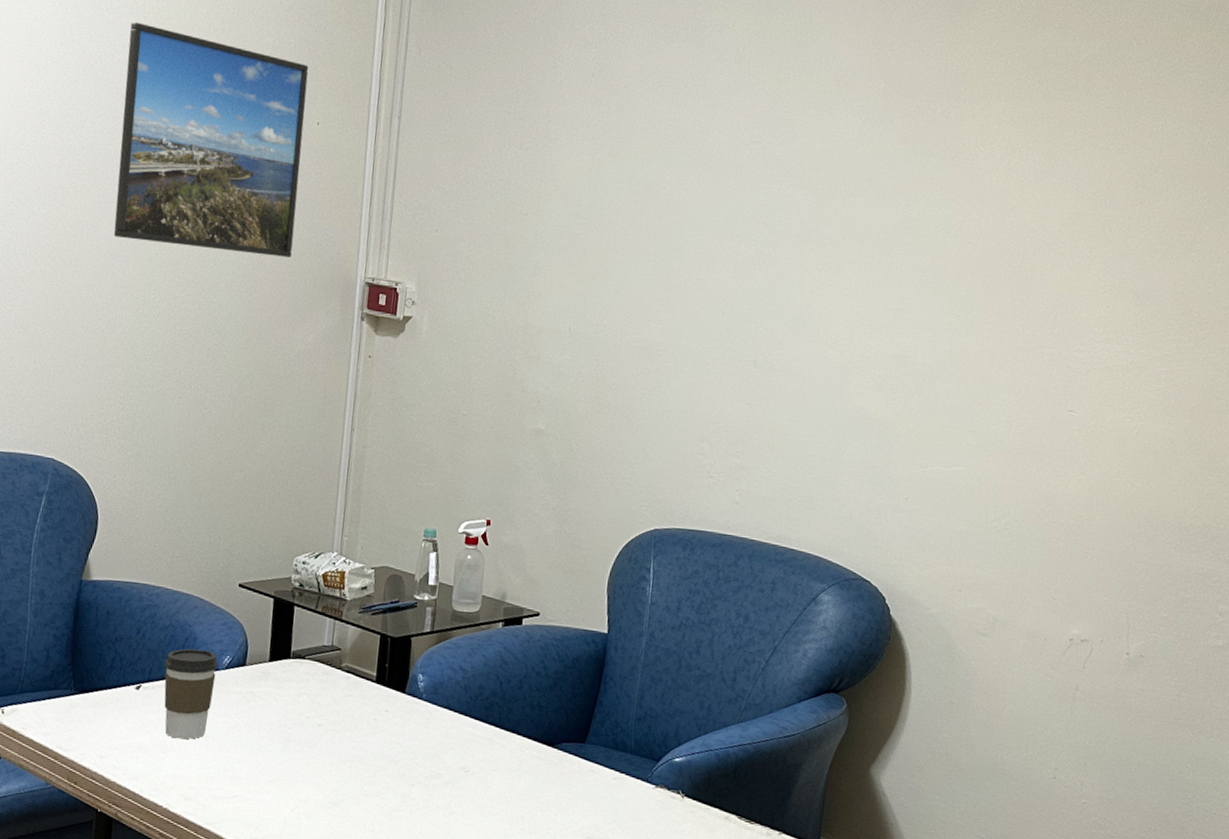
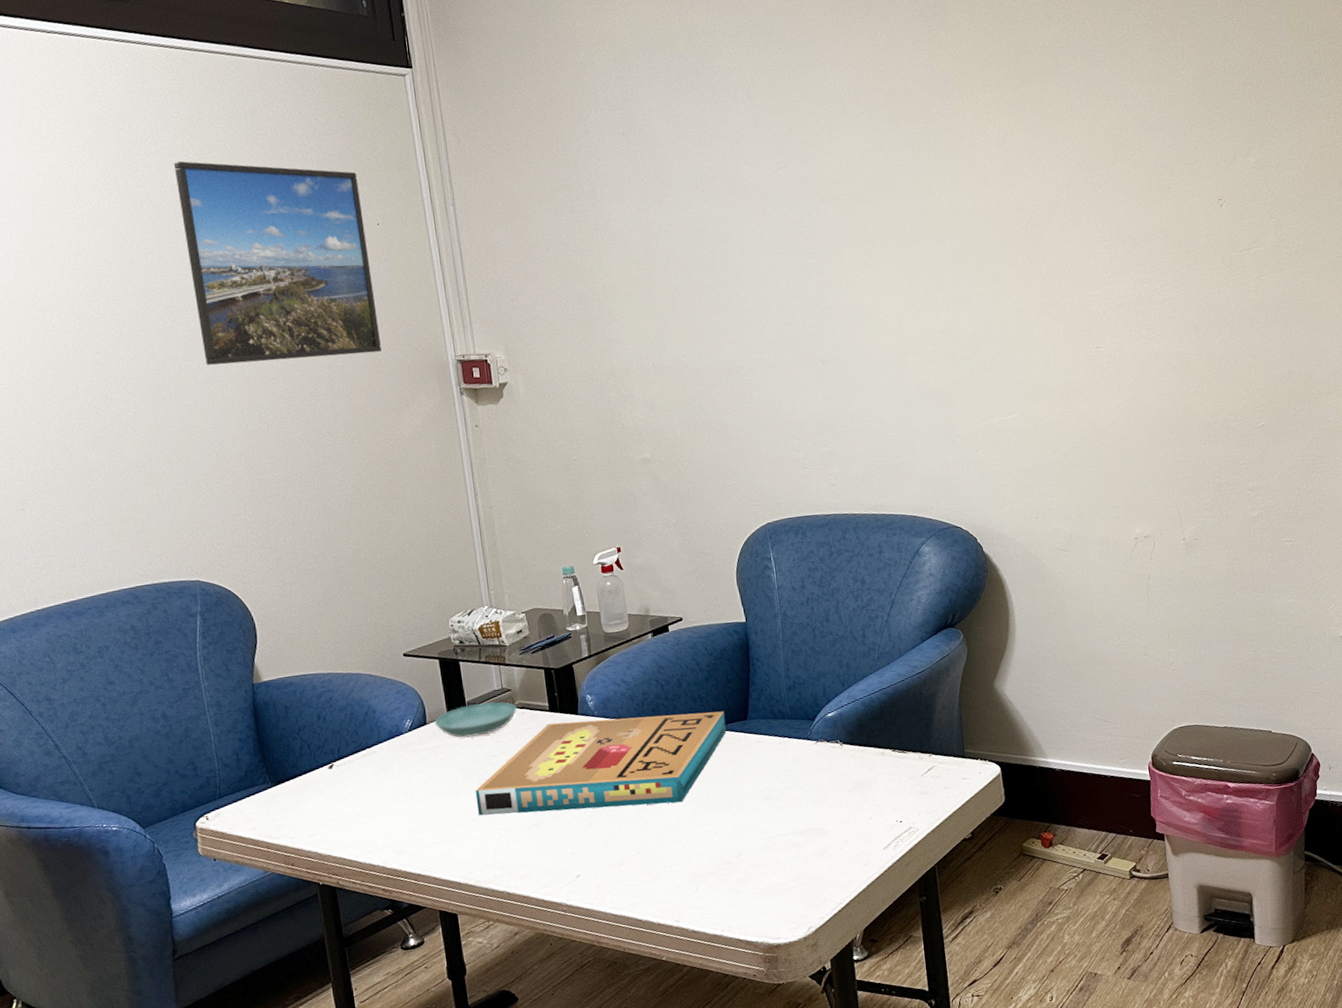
coffee cup: present [163,648,219,740] -> none [350,719,404,804]
saucer: none [254,655,343,692] -> present [434,702,517,738]
pizza box: none [276,695,563,818] -> present [475,711,727,816]

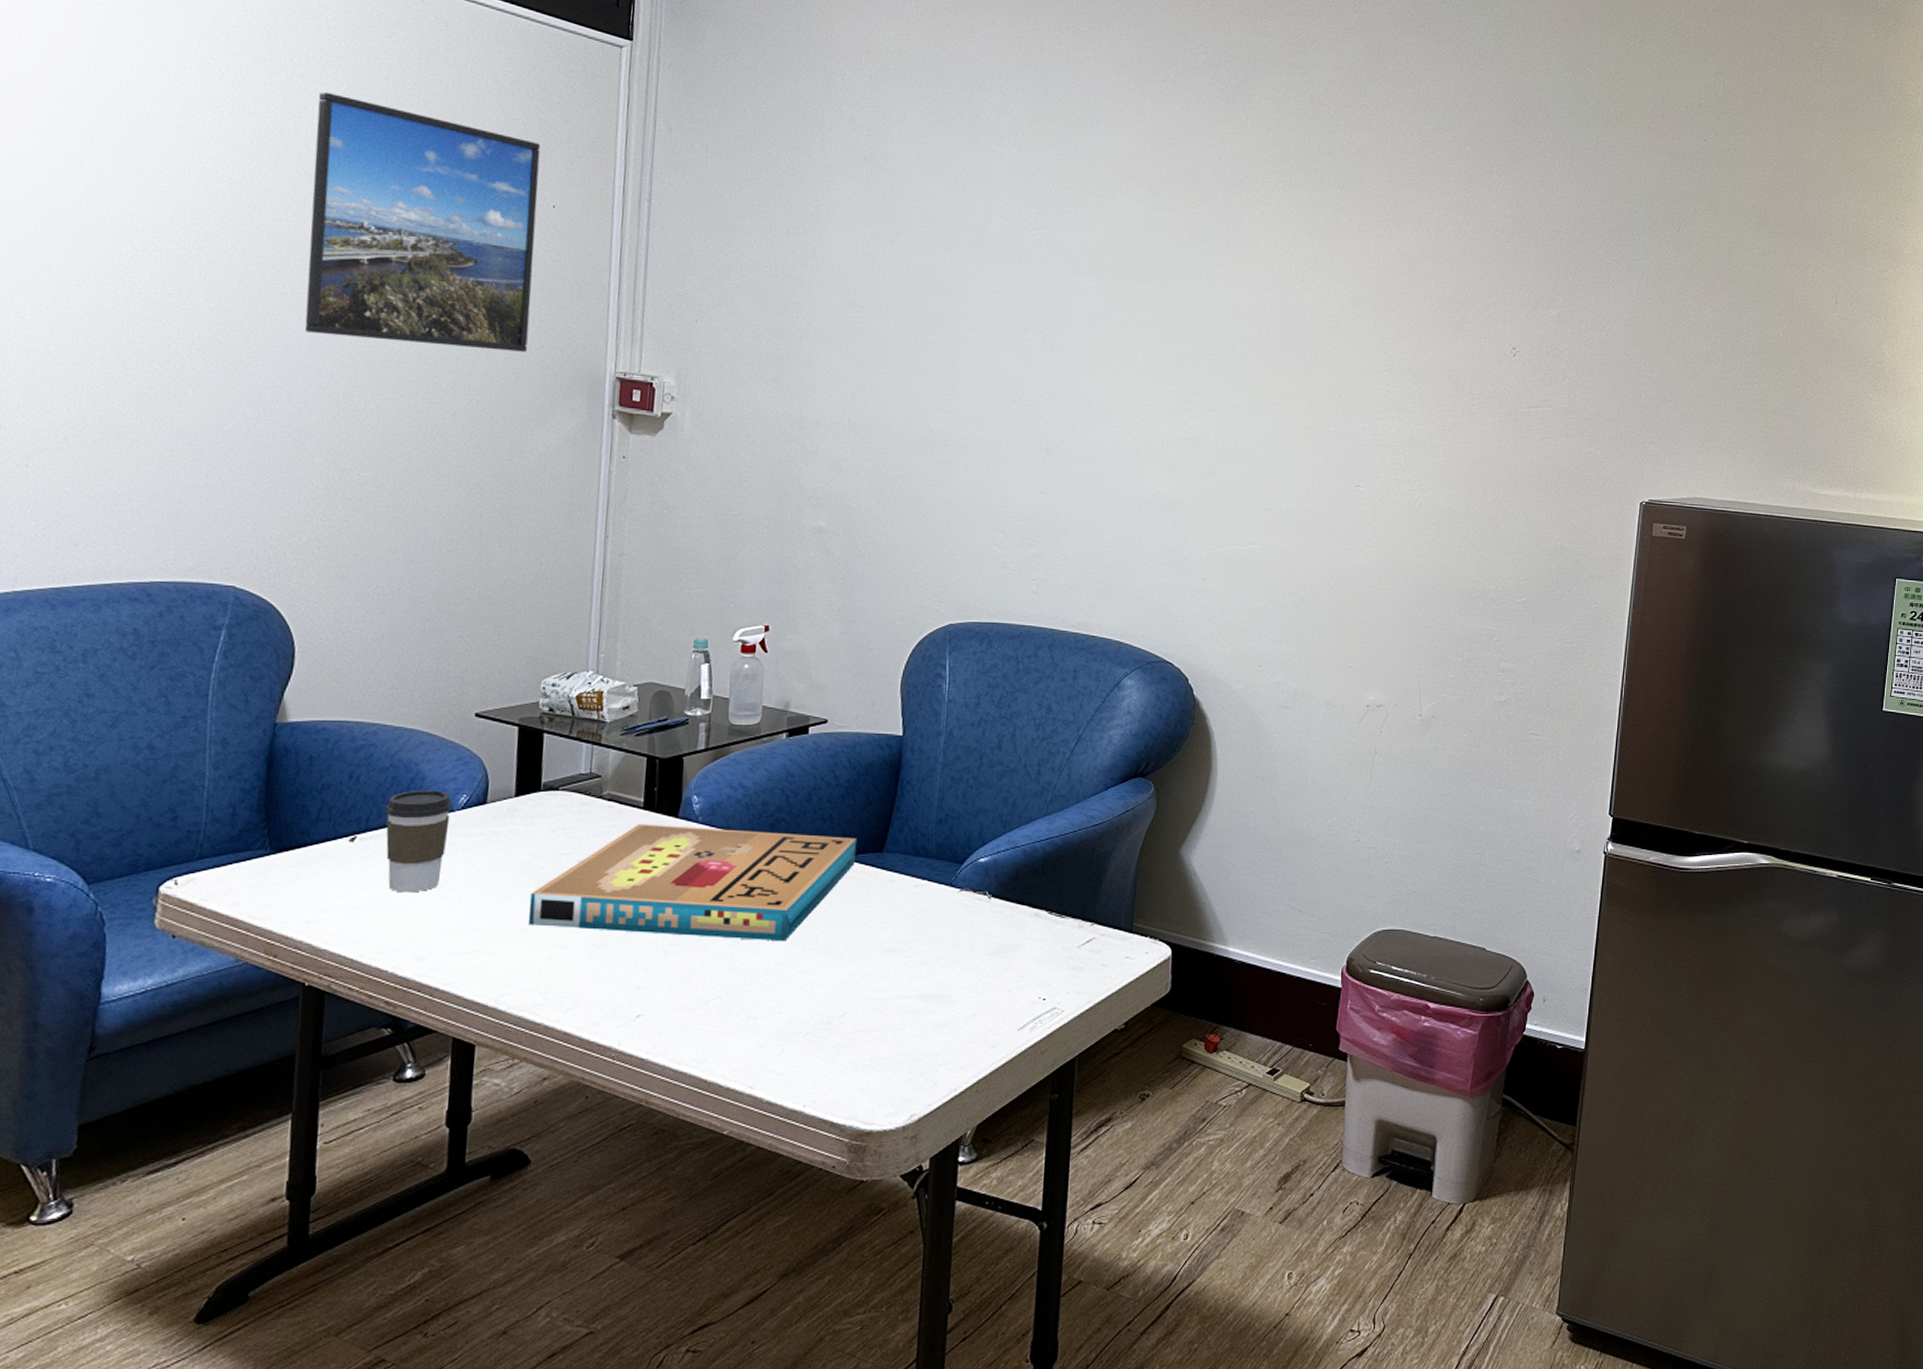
coffee cup: none [350,719,404,804] -> present [384,790,453,893]
saucer: present [434,702,517,738] -> none [496,786,604,827]

